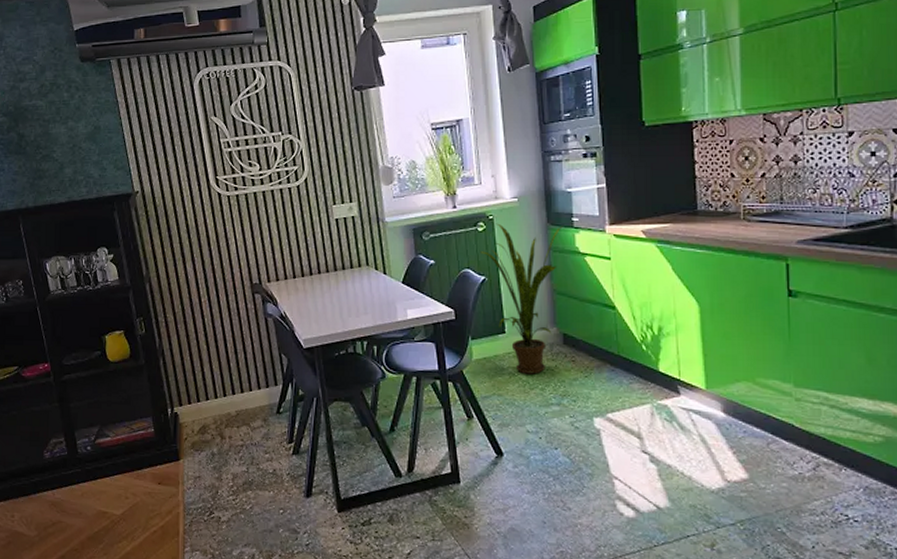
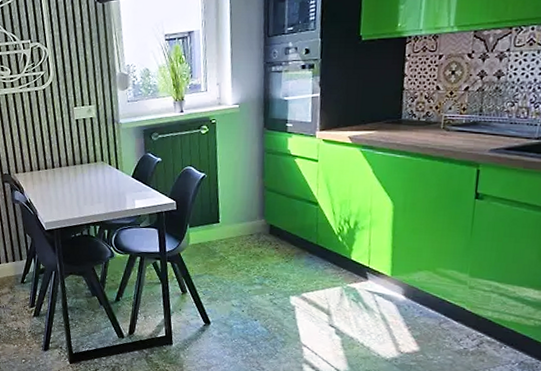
house plant: present [480,223,563,374] -> none [202,126,278,258]

